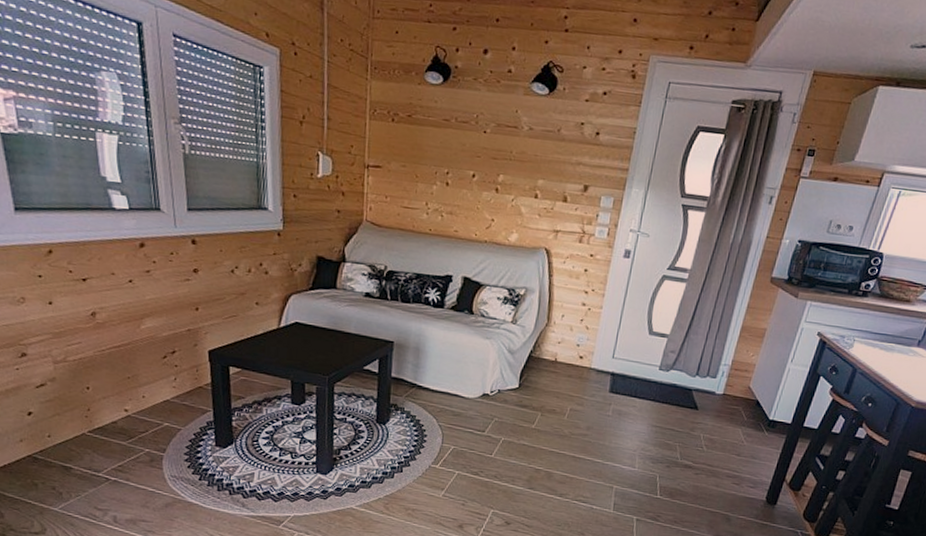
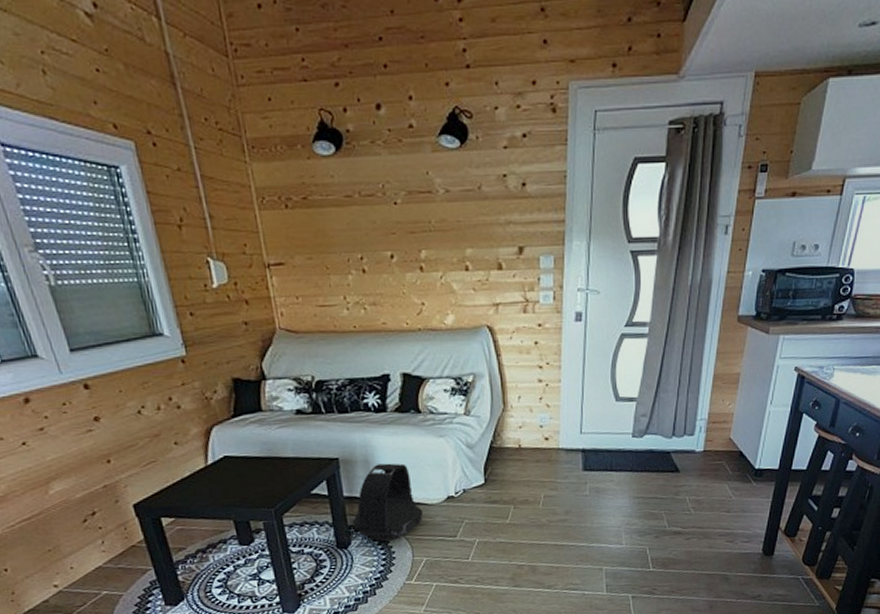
backpack: none [394,353,459,425] -> present [352,463,424,541]

